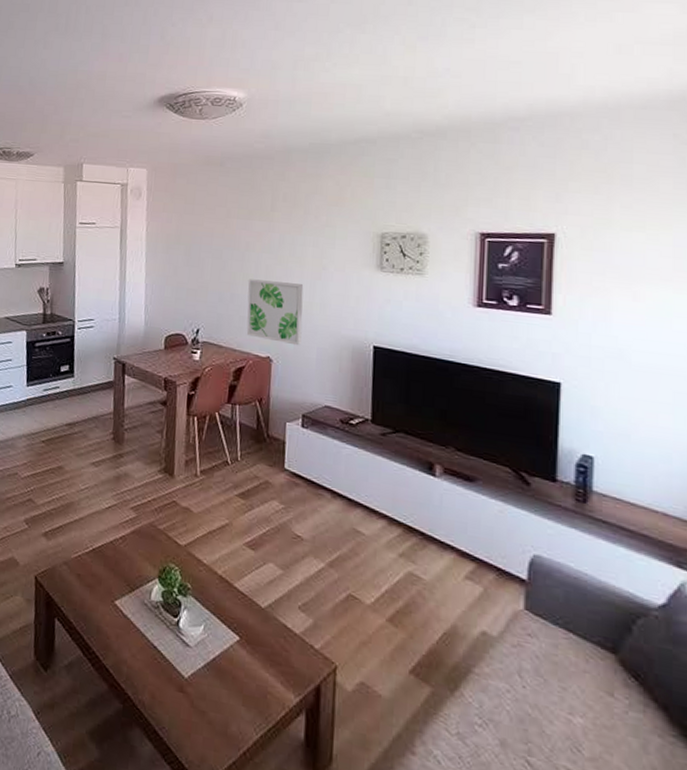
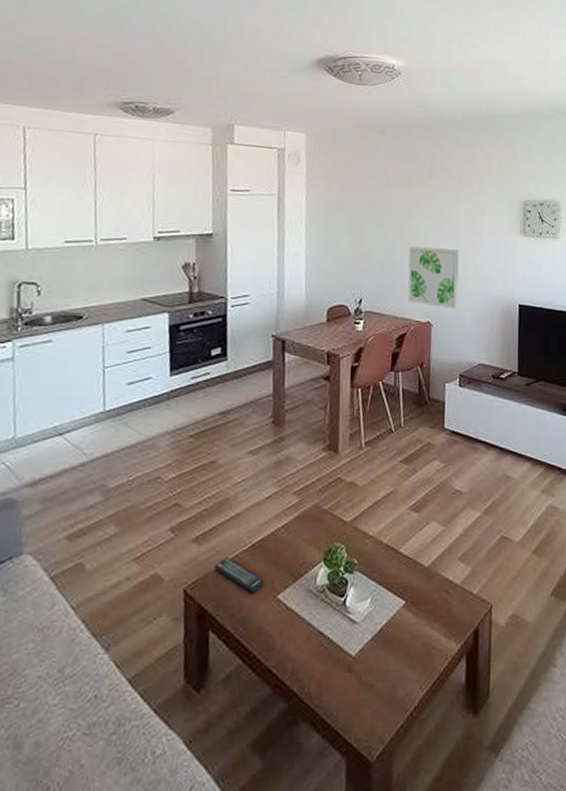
remote control: none [60,556,103,593] -> present [214,558,264,592]

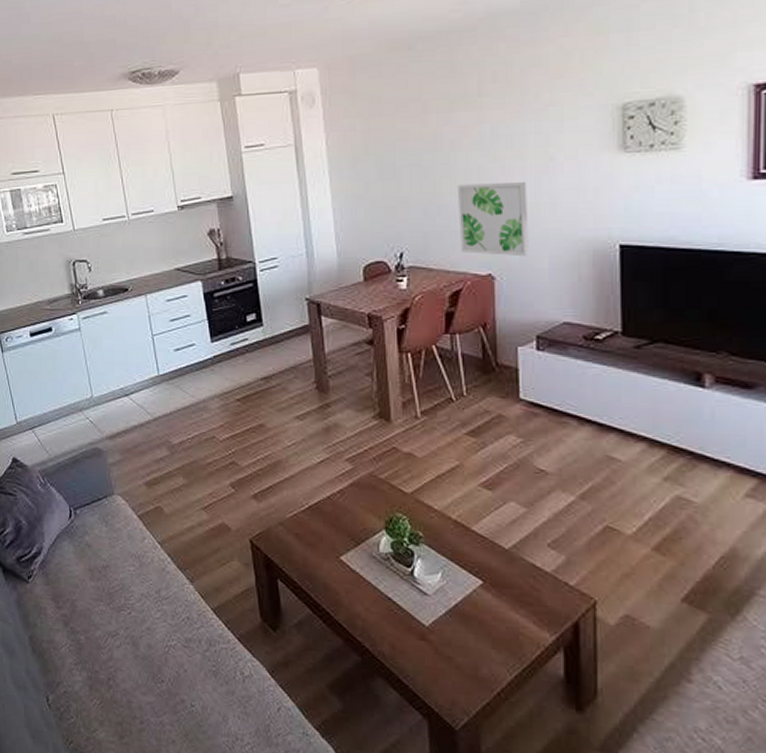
remote control: present [214,558,264,592] -> none [275,516,325,551]

